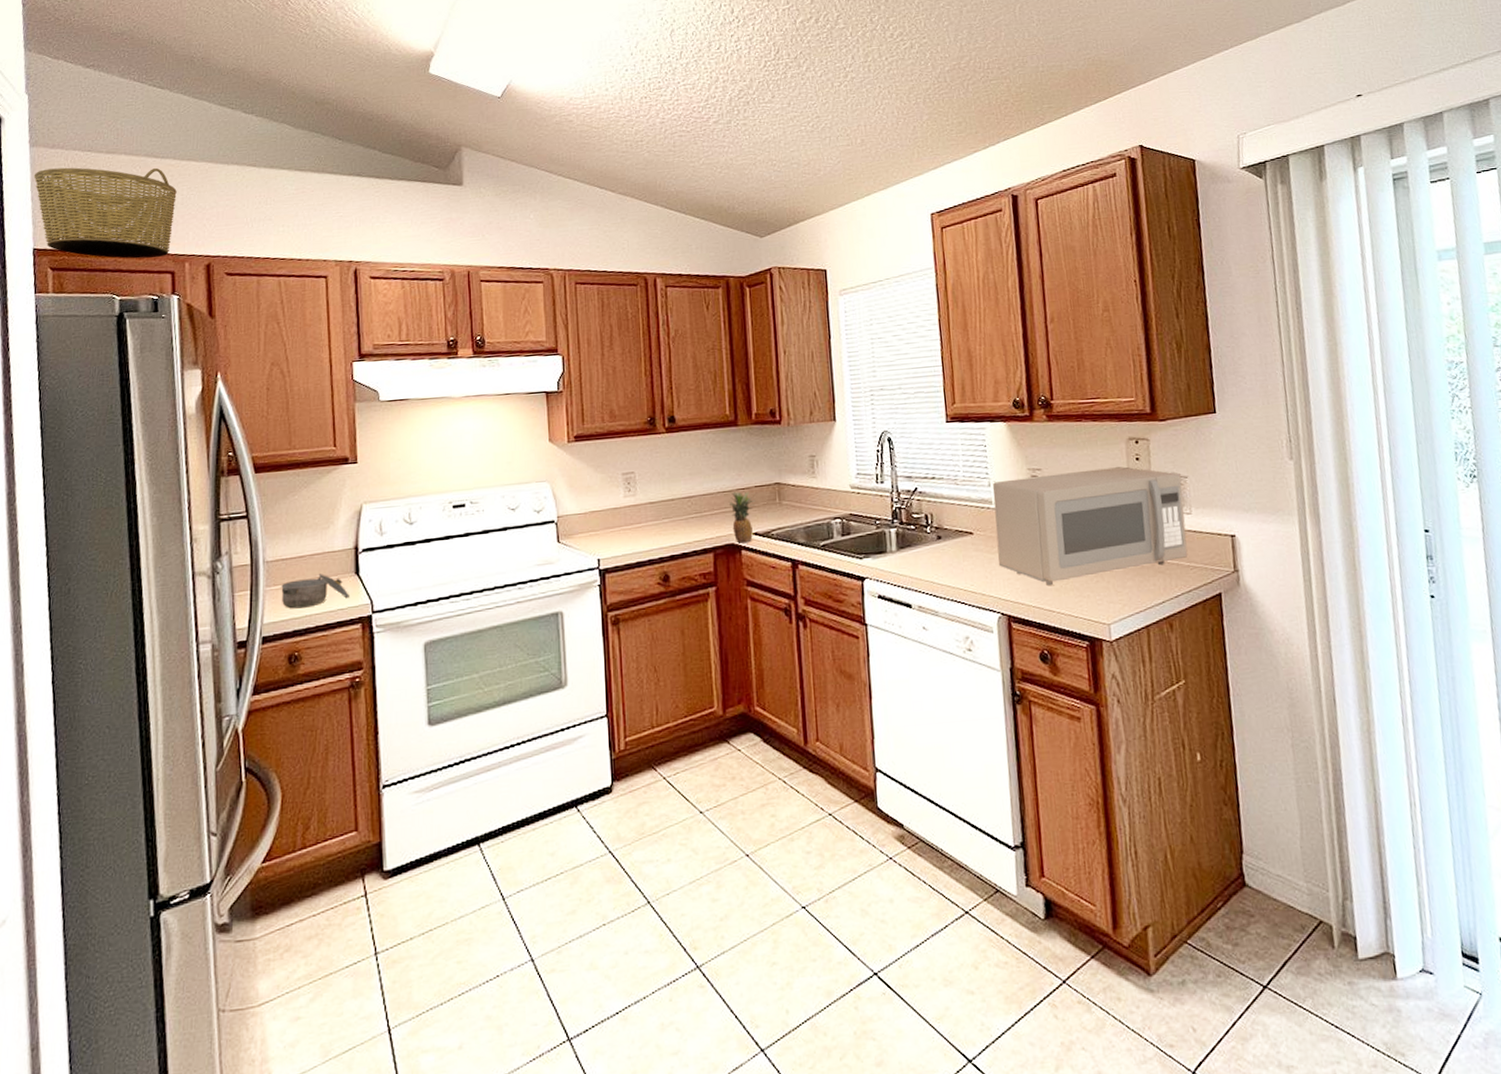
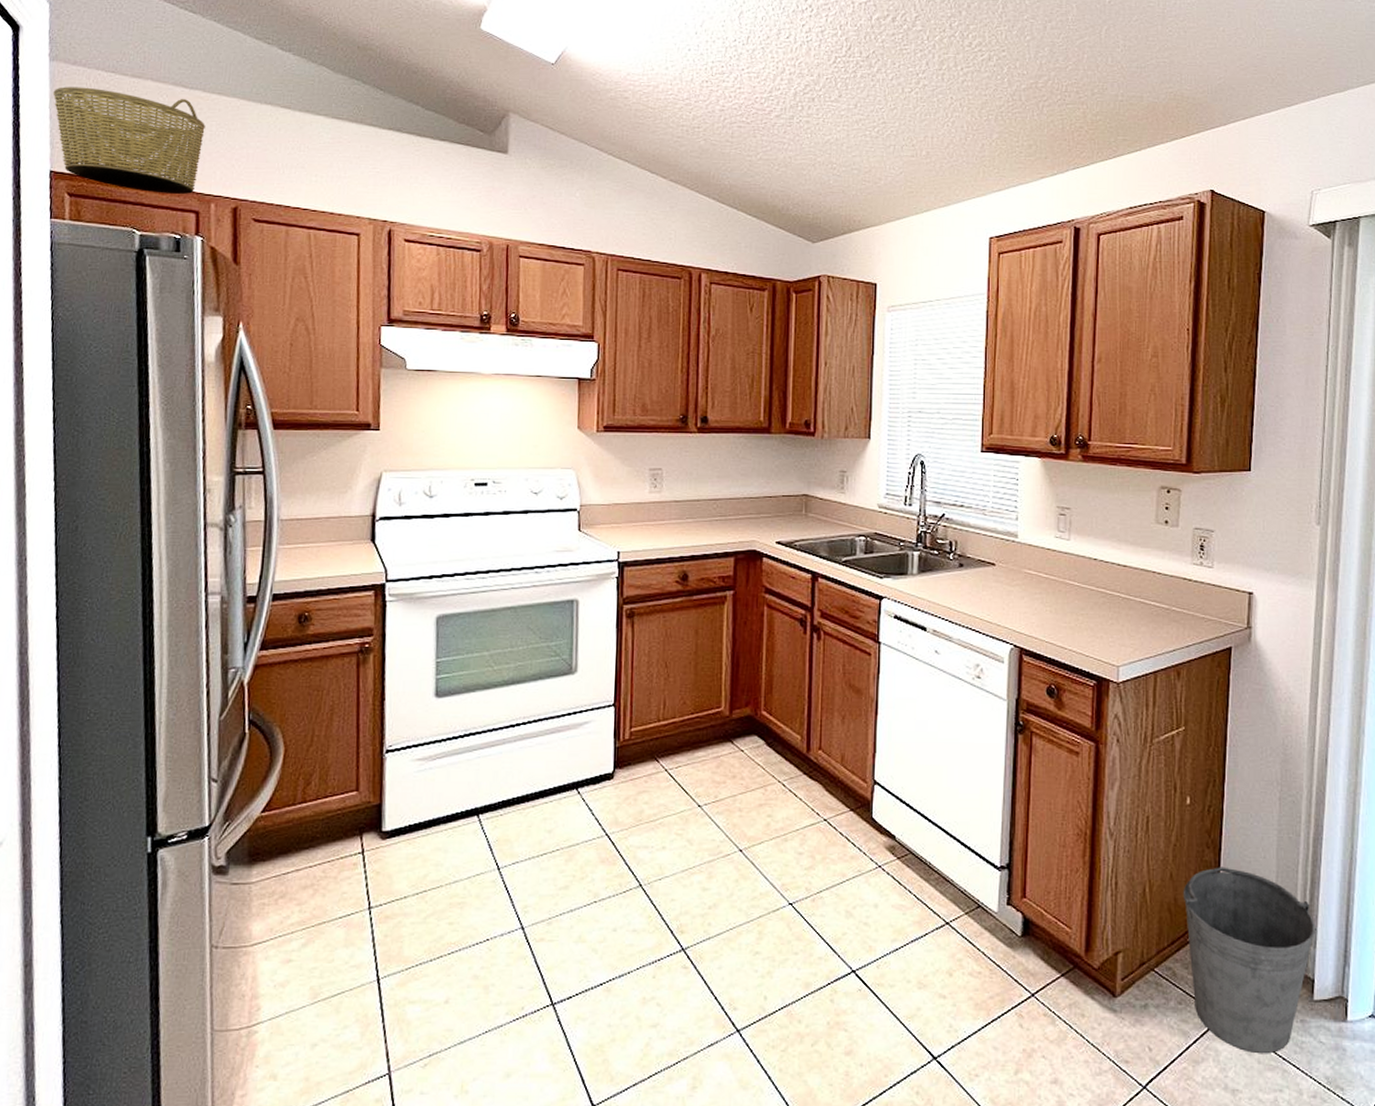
cooking pot: present [281,574,349,609] -> none [294,537,364,570]
fruit: present [728,491,756,543] -> none [754,499,782,551]
microwave: present [993,467,1188,586] -> none [1016,514,1208,624]
bucket: none [1205,823,1350,1024] -> present [1182,867,1315,1054]

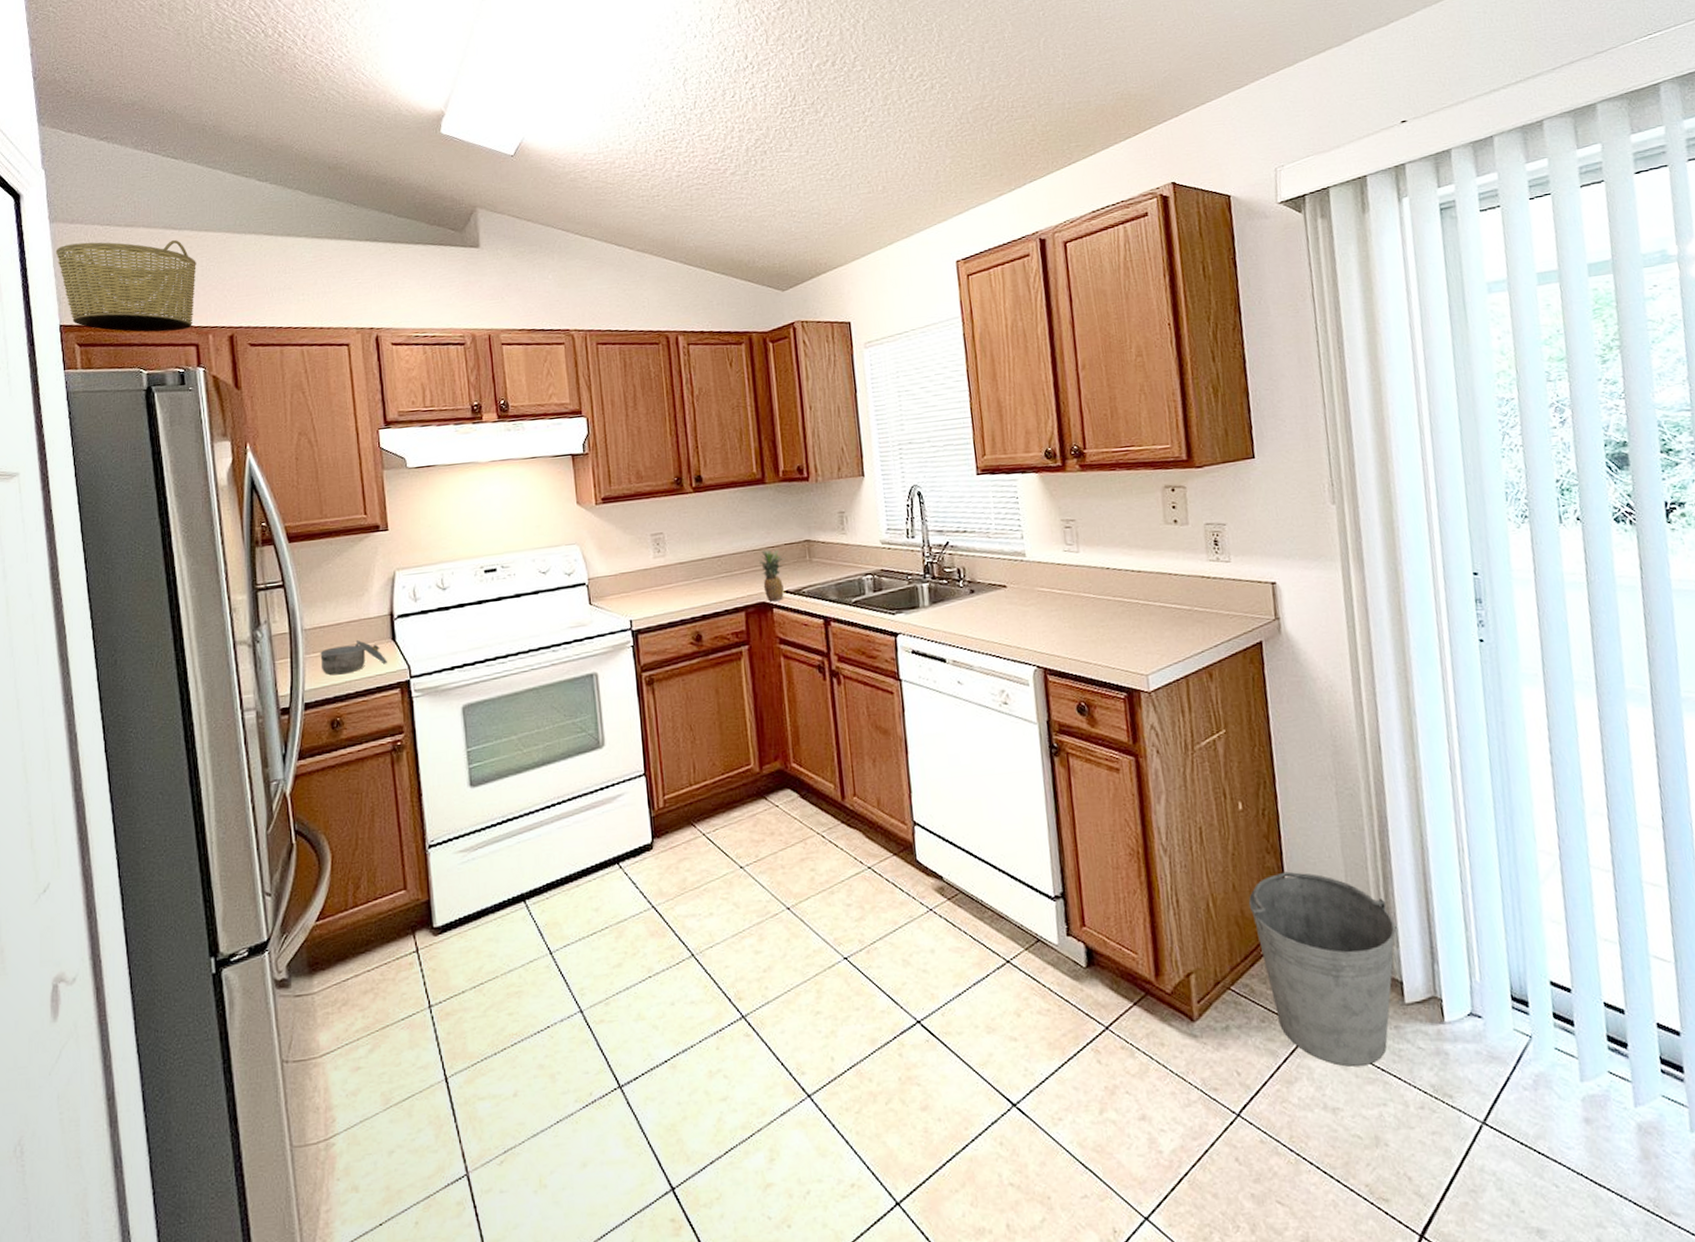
cooking pot: none [294,537,364,570] -> present [320,640,387,675]
fruit: none [754,499,782,551] -> present [758,549,786,602]

